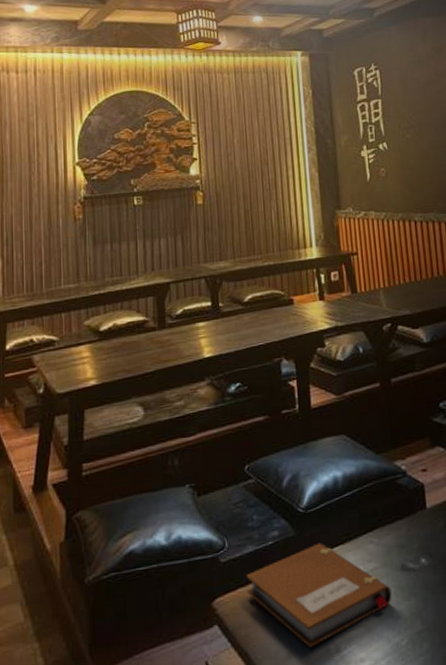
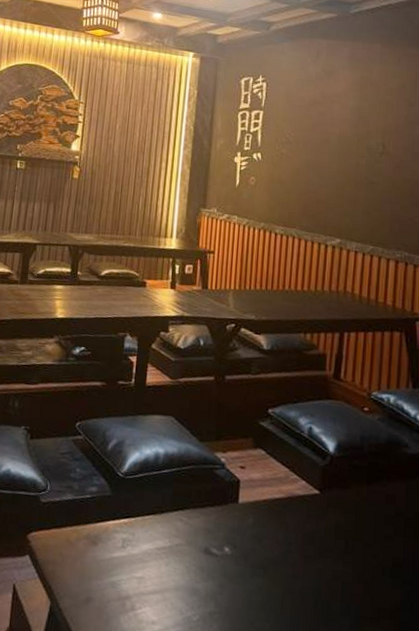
notebook: present [246,543,392,648] -> none [59,508,192,599]

